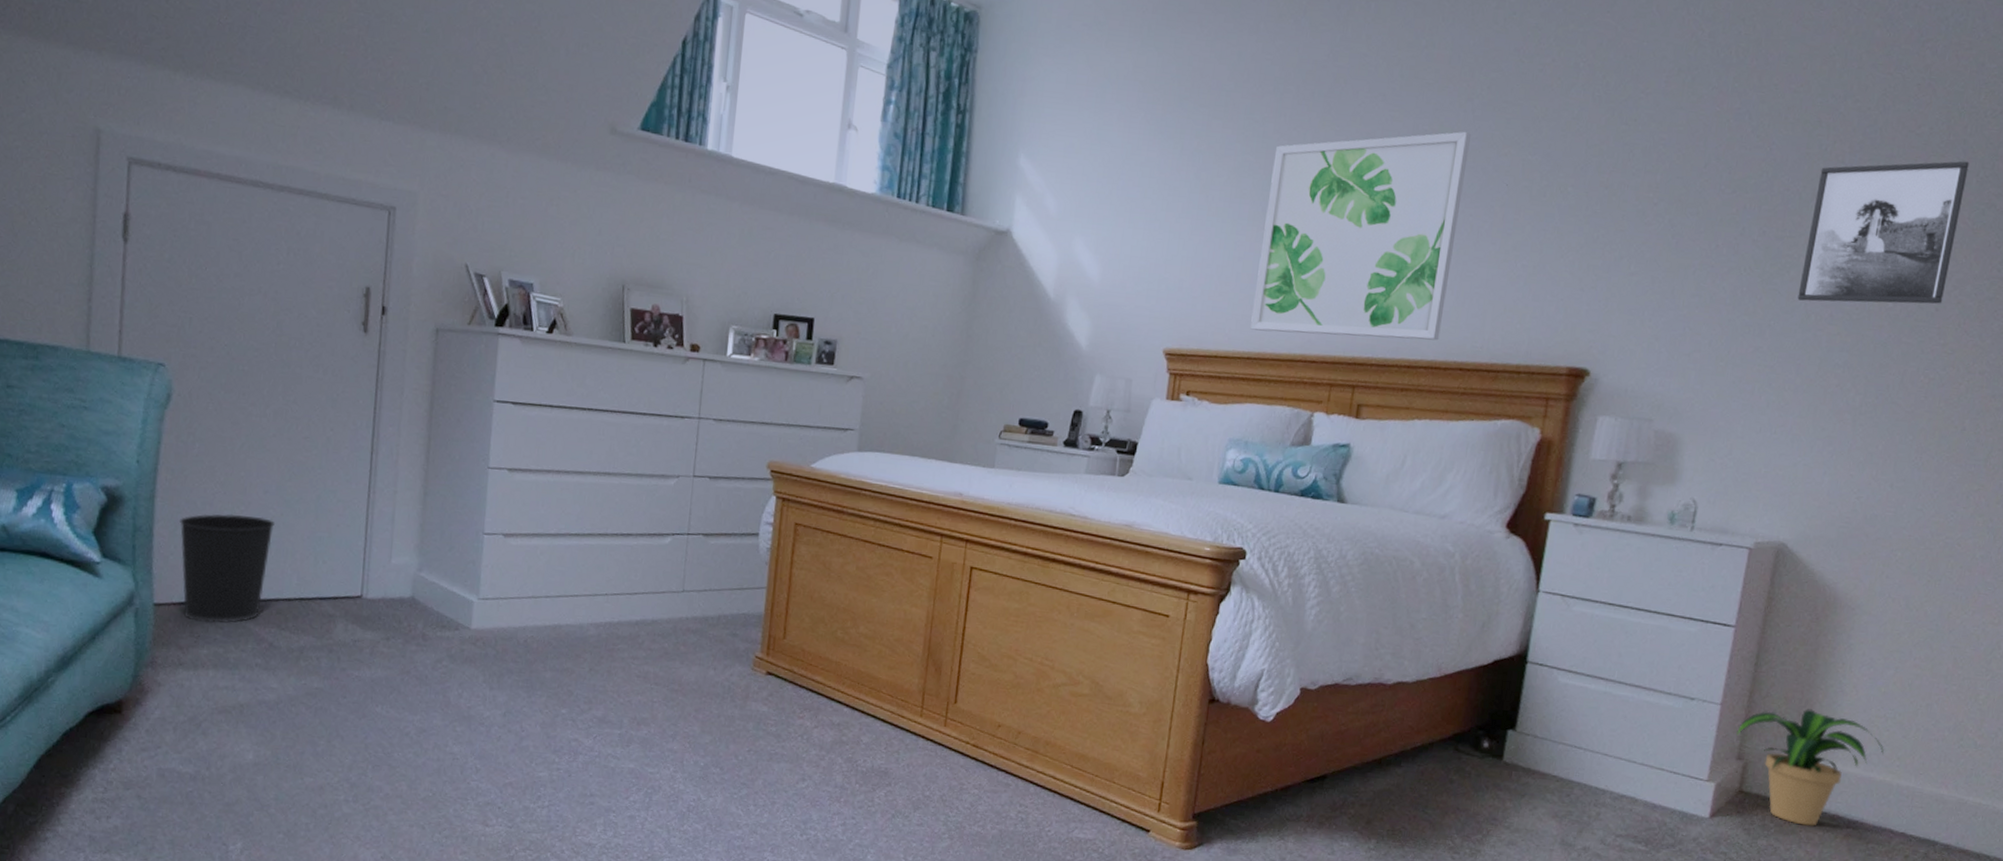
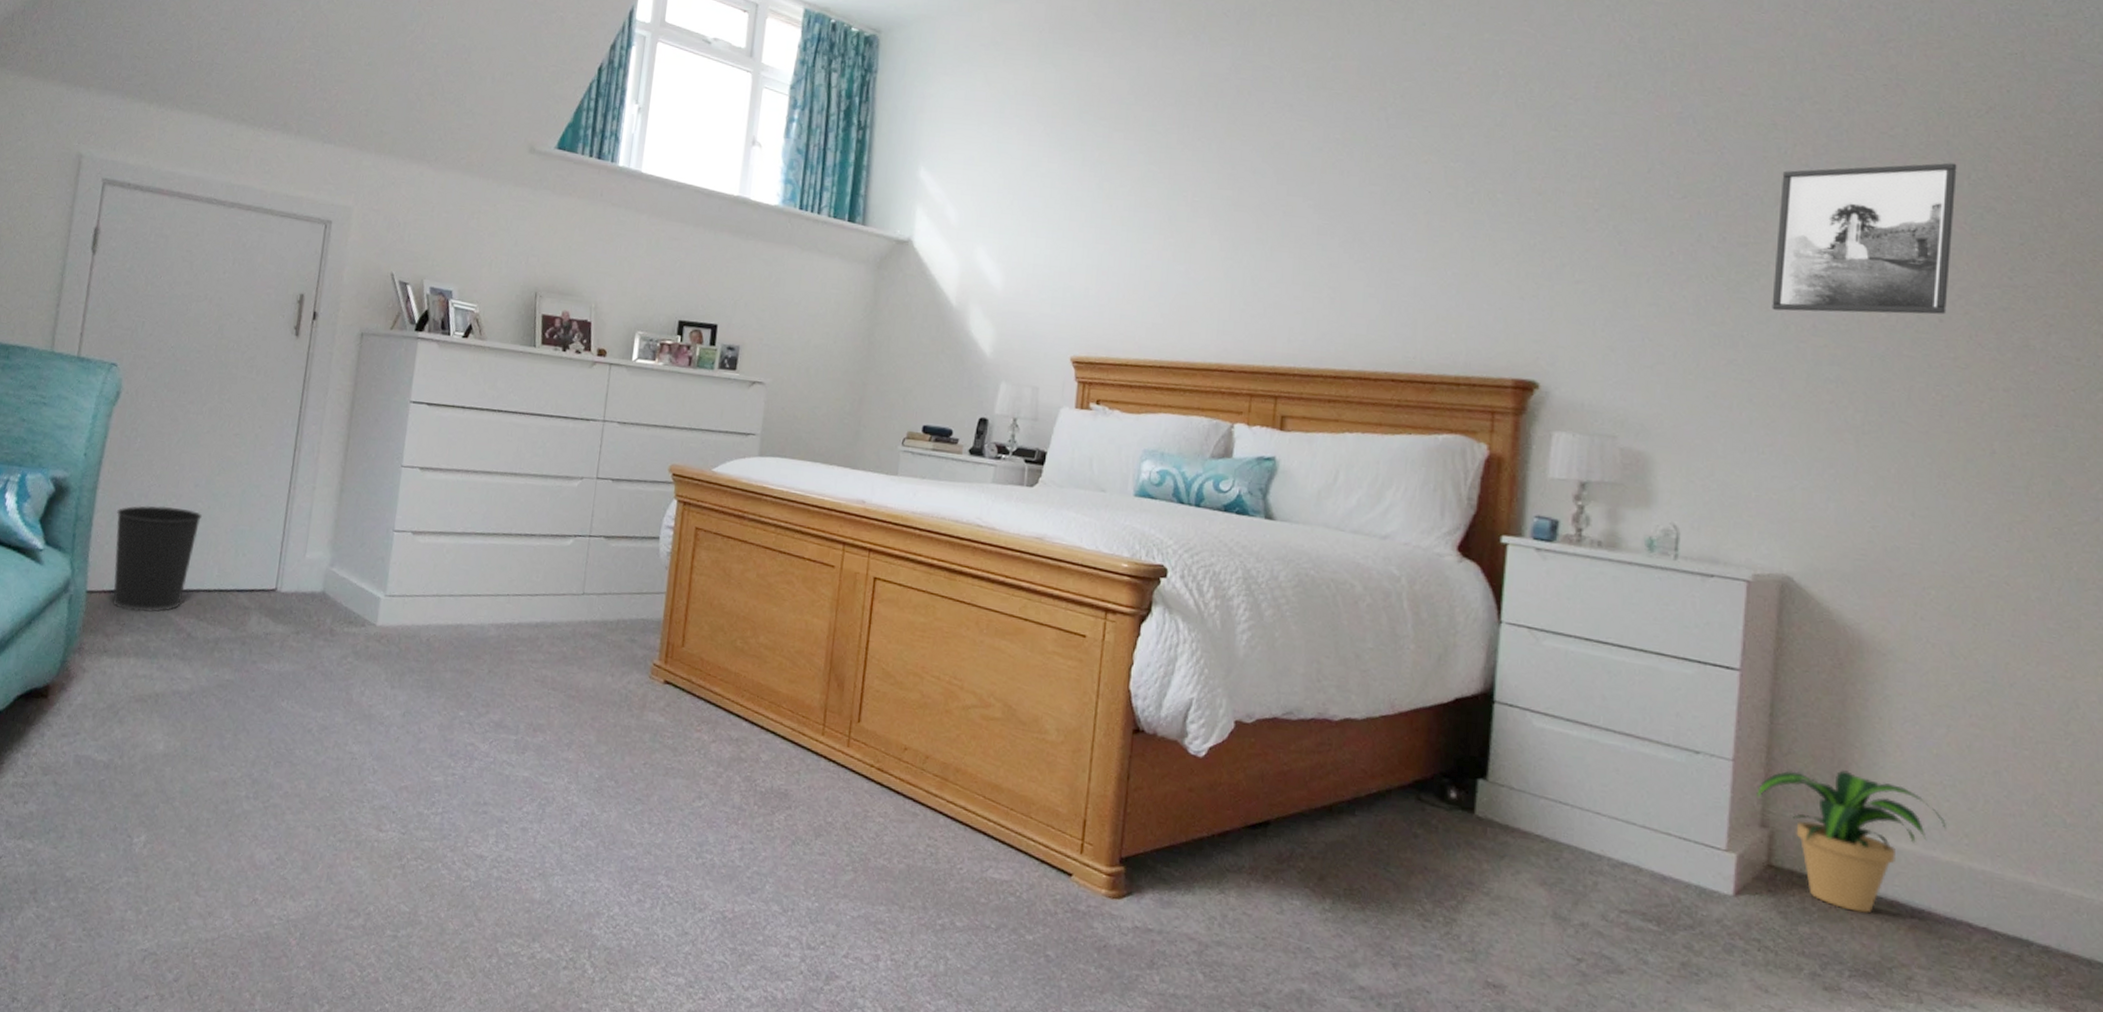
wall art: present [1250,131,1471,341] -> none [1161,139,1386,350]

